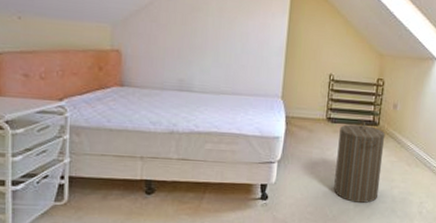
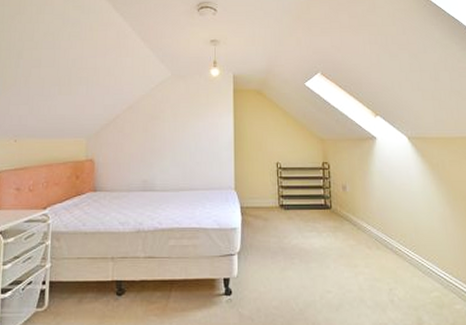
laundry hamper: present [334,119,386,203] -> none [294,203,344,293]

